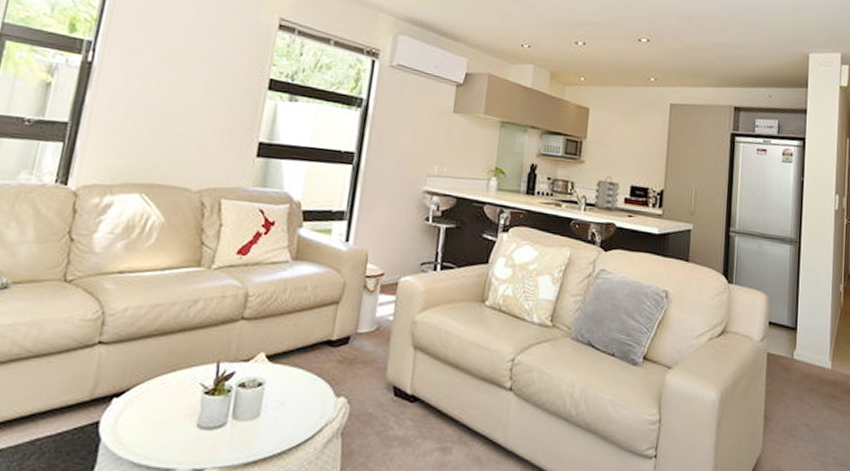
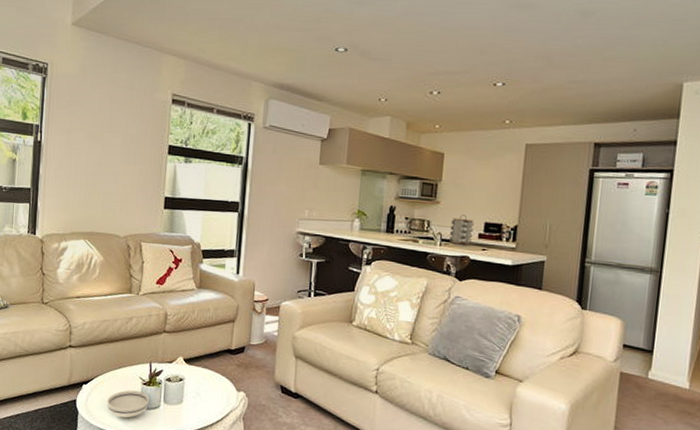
bowl: none [146,402,212,445] -> present [107,390,149,419]

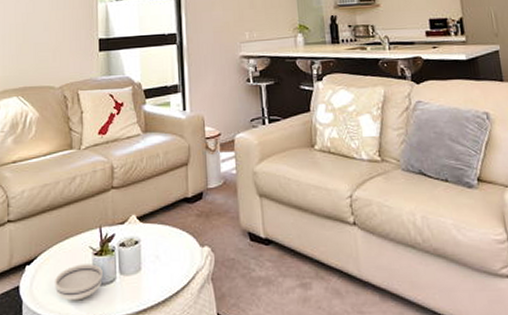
spice rack: present [449,214,474,246] -> none [395,14,421,47]

